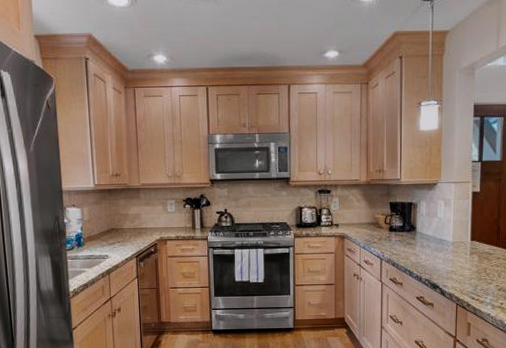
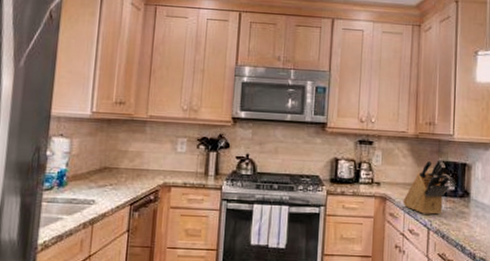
knife block: none [359,200,398,247] -> present [403,158,450,215]

